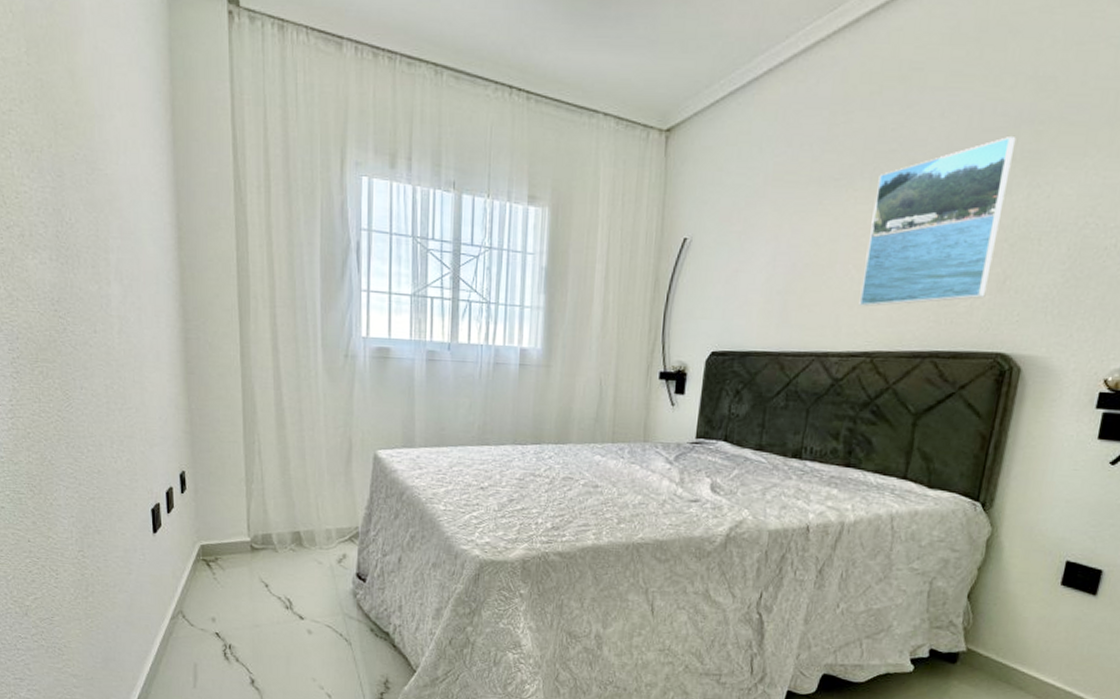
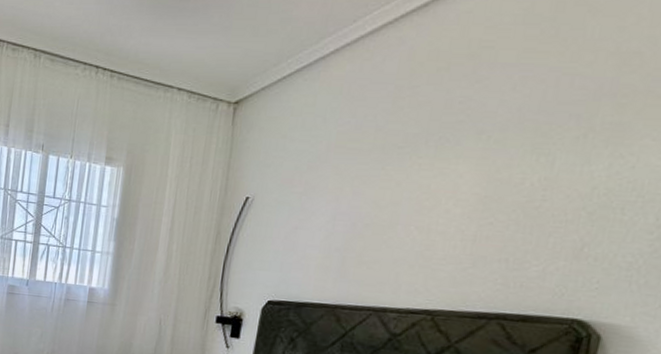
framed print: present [859,137,1016,306] -> none [420,109,596,267]

